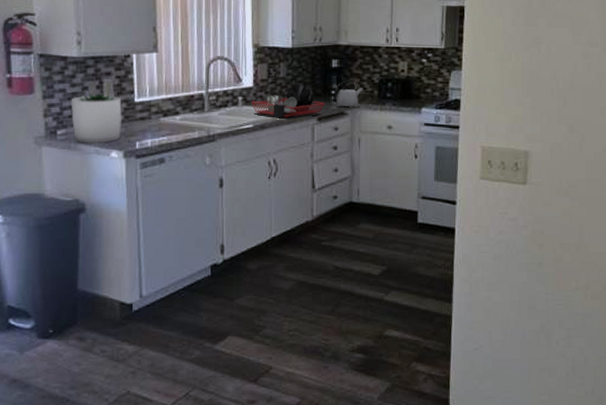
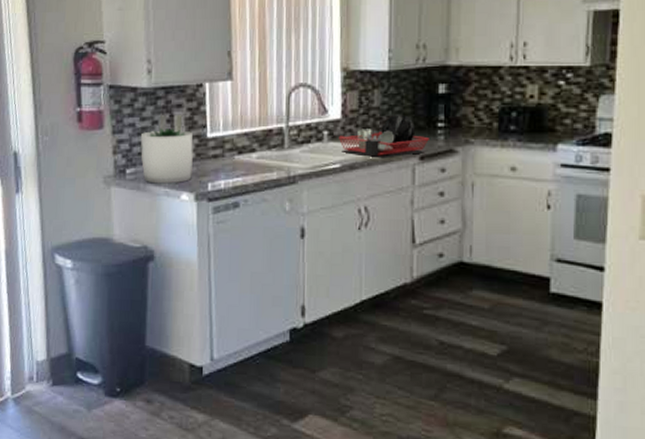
kettle: present [333,79,363,108] -> none [439,108,479,144]

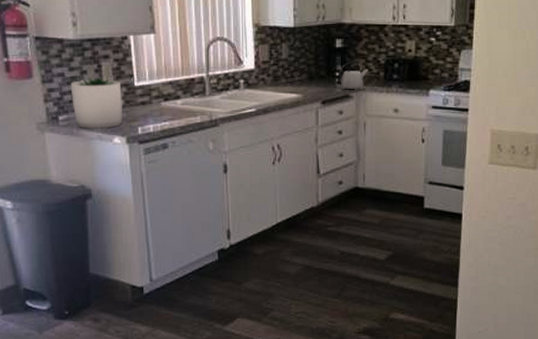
dish rack: present [339,115,429,159] -> none [253,65,329,103]
kettle: none [439,108,479,144] -> present [337,60,369,90]

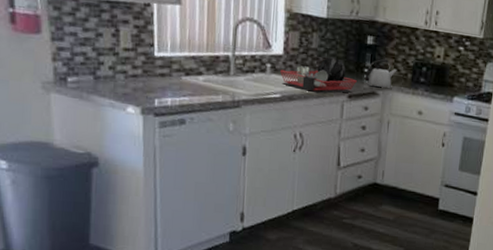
planter: present [70,78,123,129] -> none [83,41,140,96]
dish rack: none [253,65,329,103] -> present [280,57,357,94]

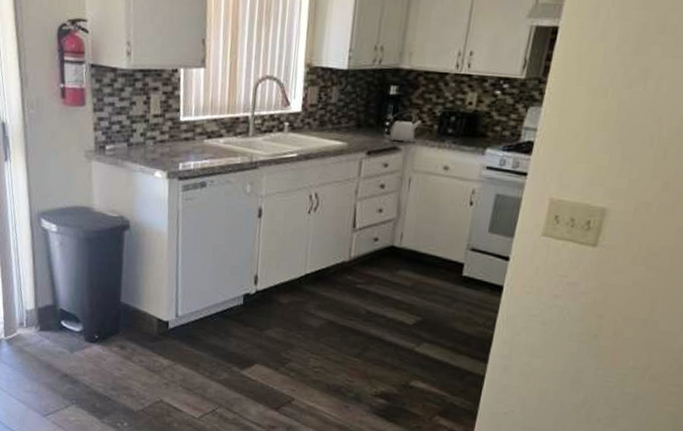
dish rack: present [280,57,357,94] -> none [298,112,377,152]

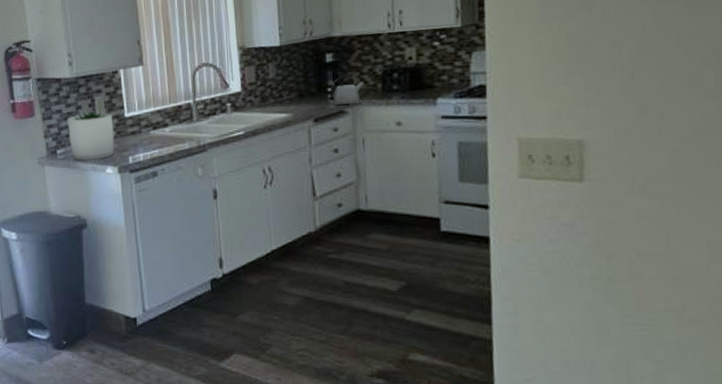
planter: none [119,109,167,162] -> present [67,111,114,161]

